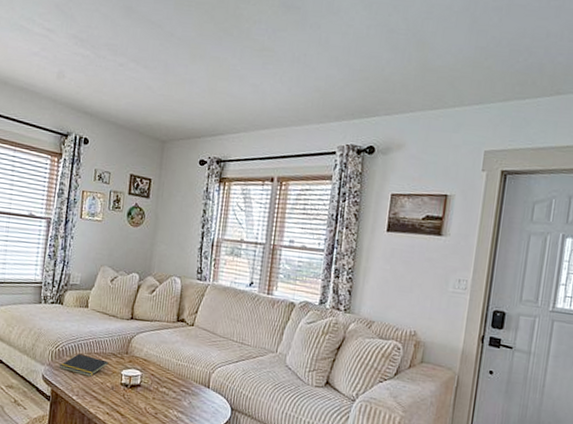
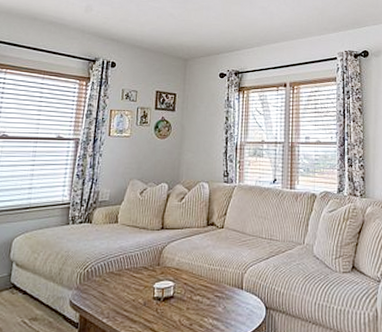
notepad: present [60,353,109,377] -> none [88,272,140,295]

